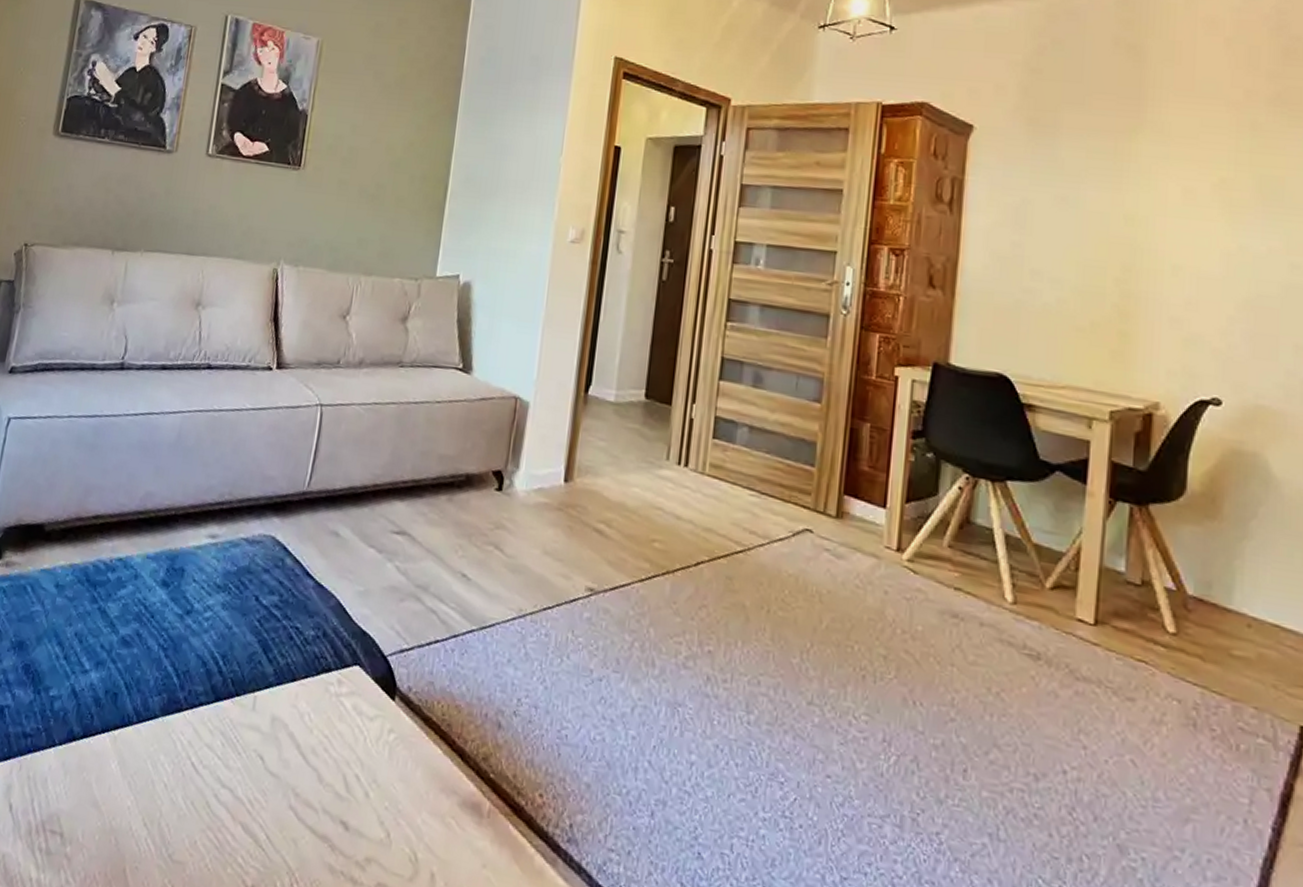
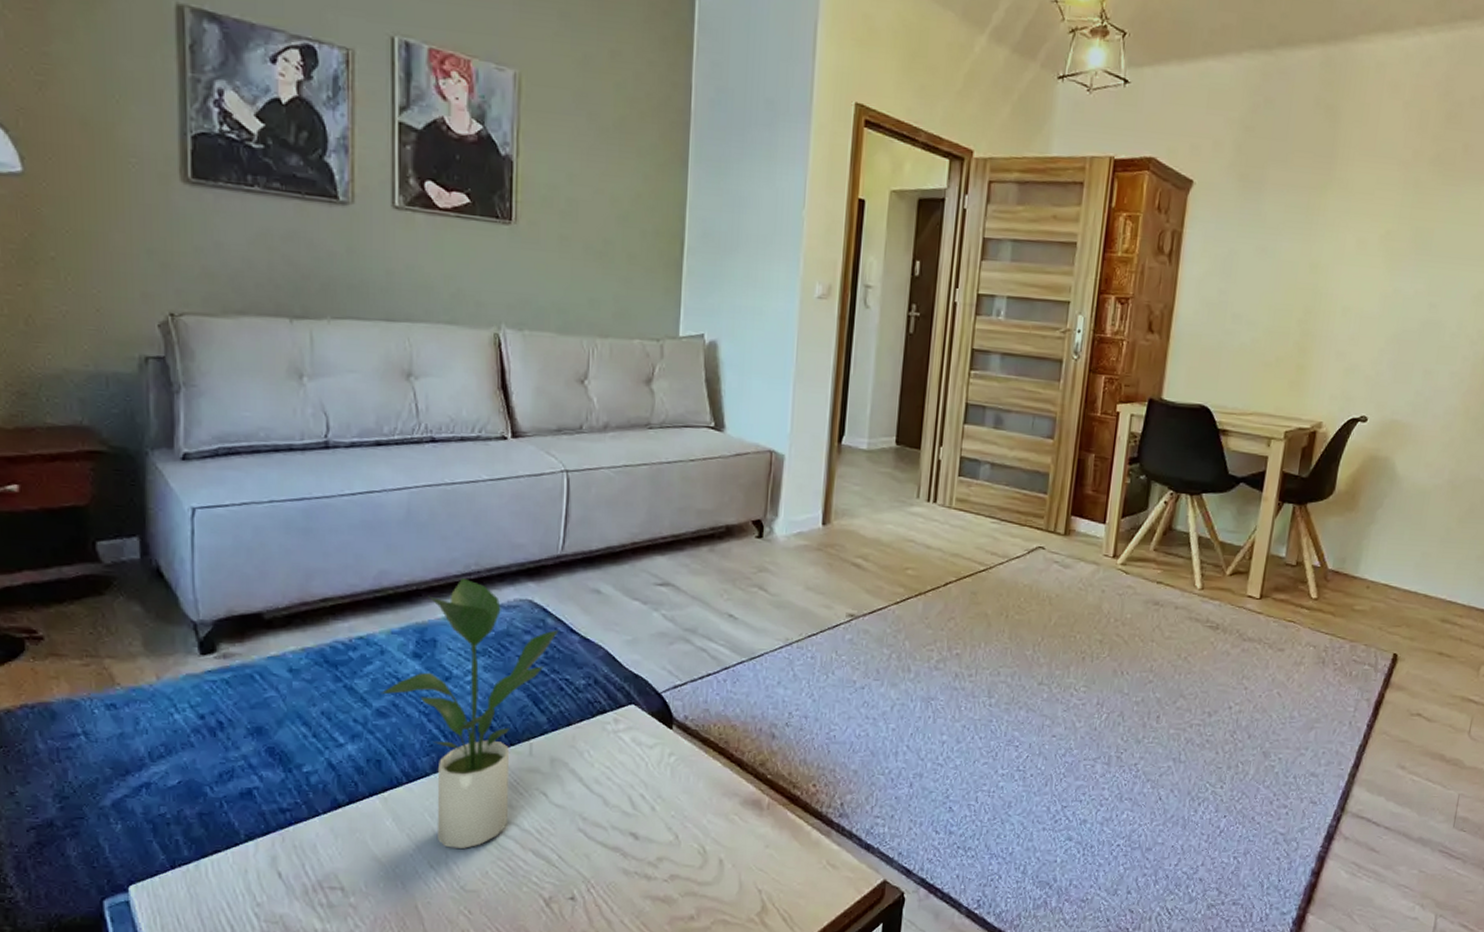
potted plant: none [128,506,296,809] -> present [380,578,559,848]

